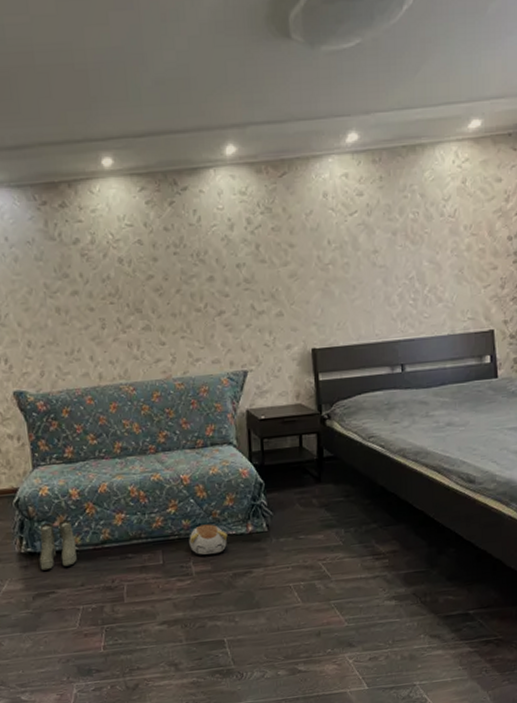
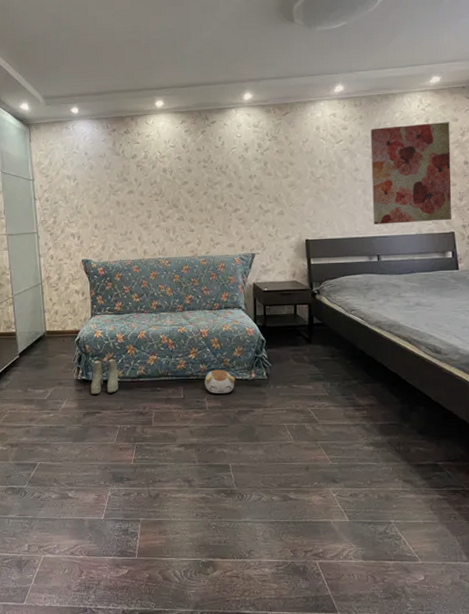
wall art: none [393,183,492,325] -> present [370,122,452,225]

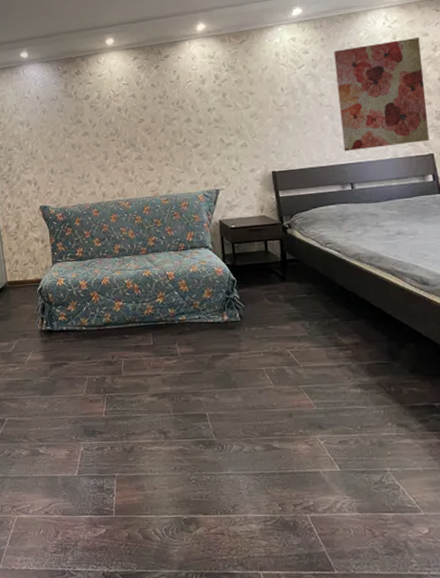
boots: present [90,357,119,395] -> none [55,306,85,345]
plush toy: present [205,369,235,393] -> none [174,313,207,339]

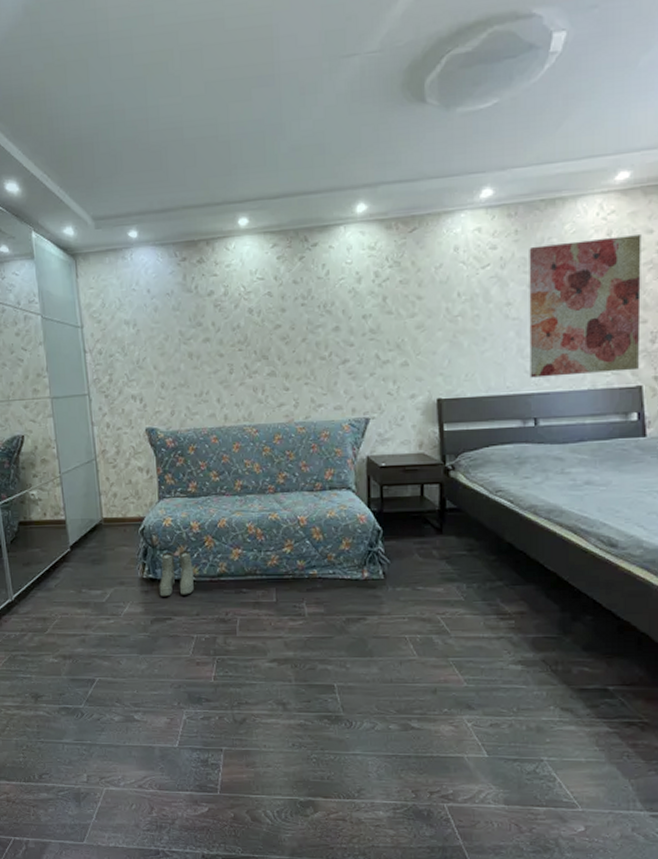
boots: none [55,306,85,345] -> present [159,551,194,597]

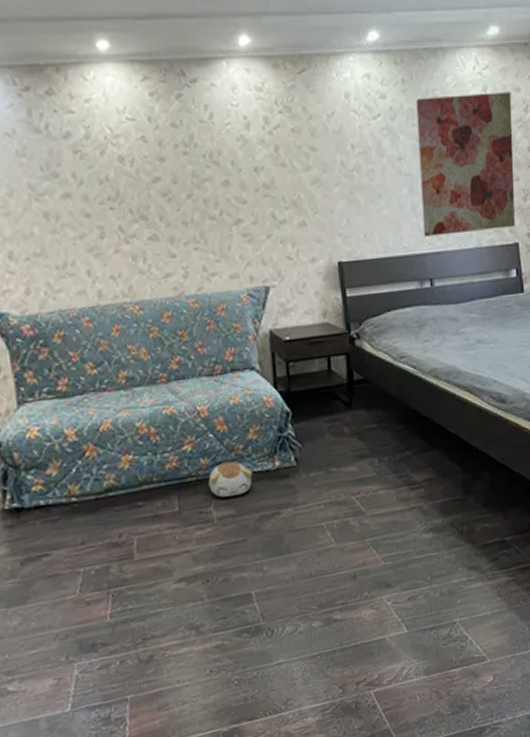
boots: present [159,551,194,597] -> none [27,466,76,530]
plush toy: none [303,566,342,597] -> present [208,461,253,498]

